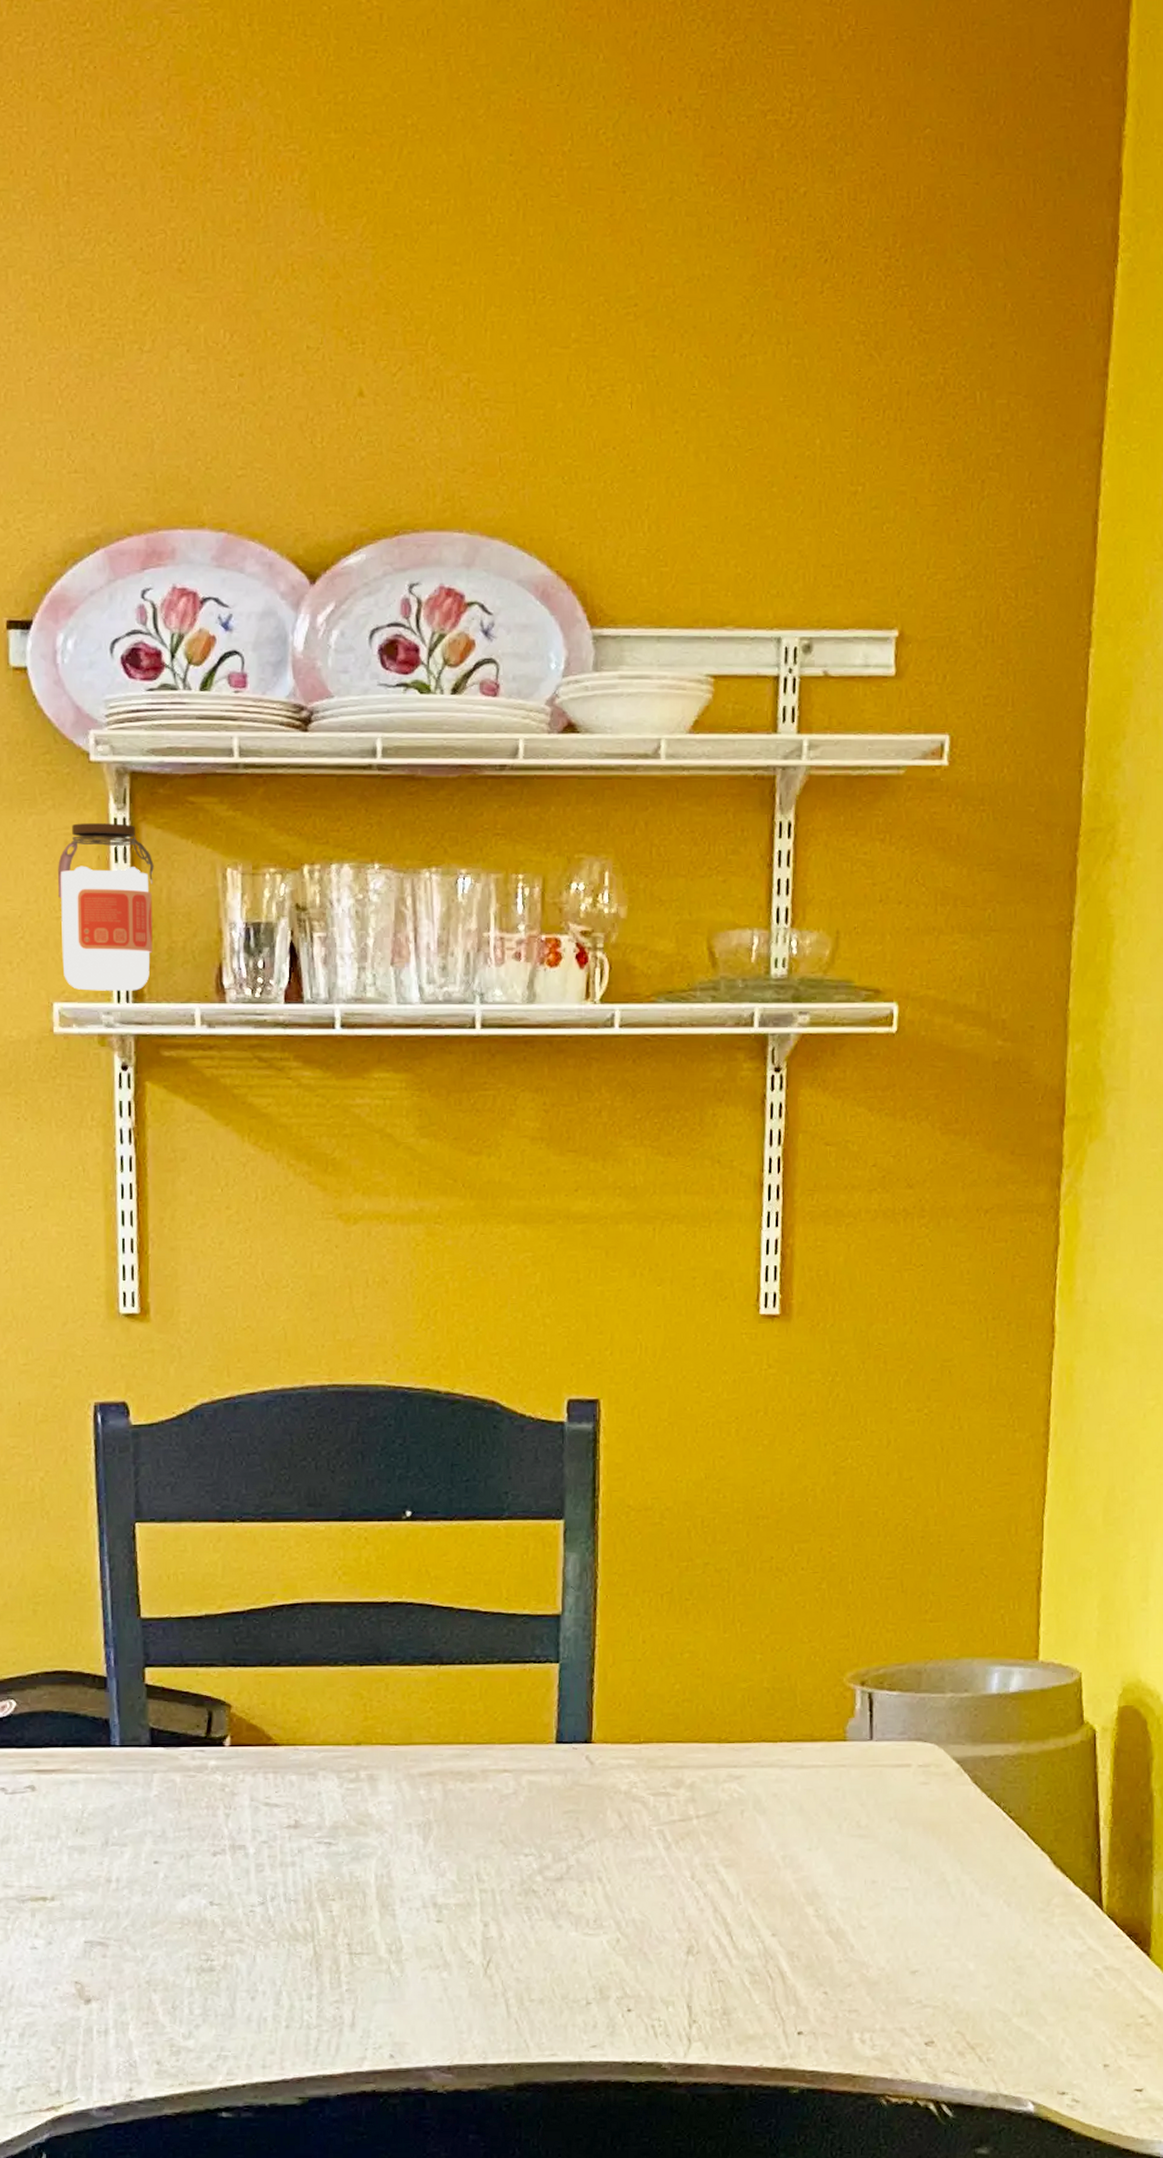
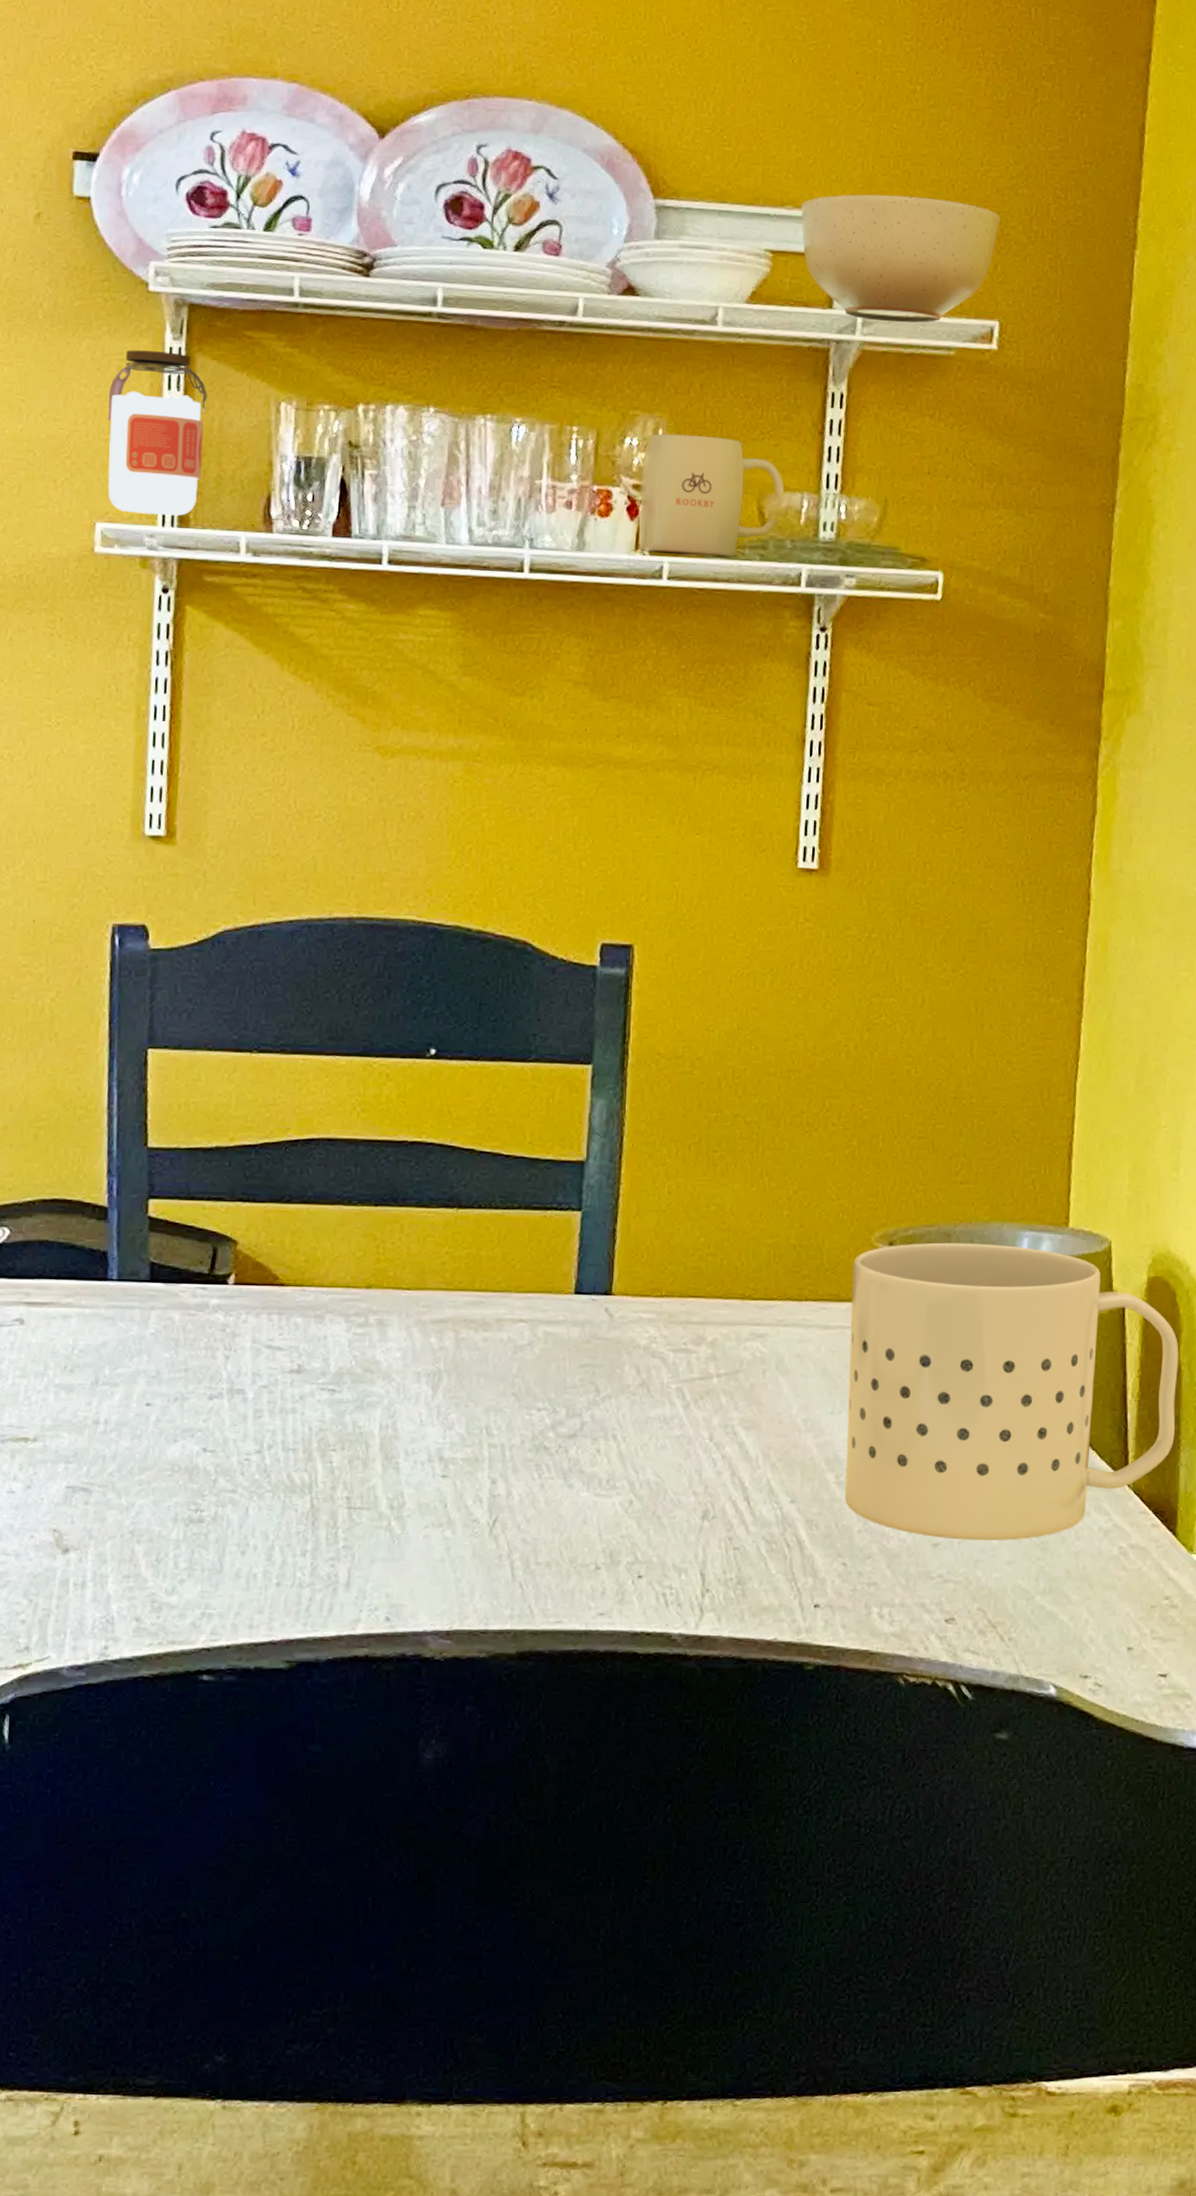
mug: none [588,876,734,1002] -> present [639,433,785,558]
bowl: none [741,607,949,743] -> present [800,194,1001,323]
mug: none [824,1680,1150,1967] -> present [845,1242,1178,1540]

